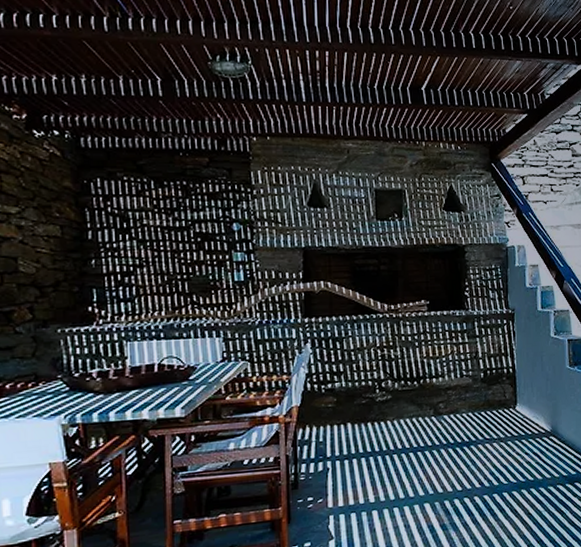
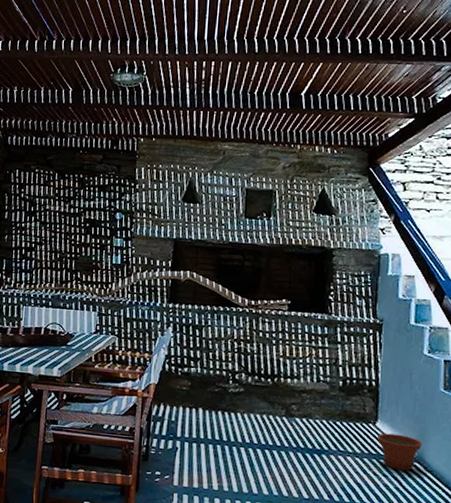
plant pot: none [518,413,555,447] -> present [378,433,422,471]

